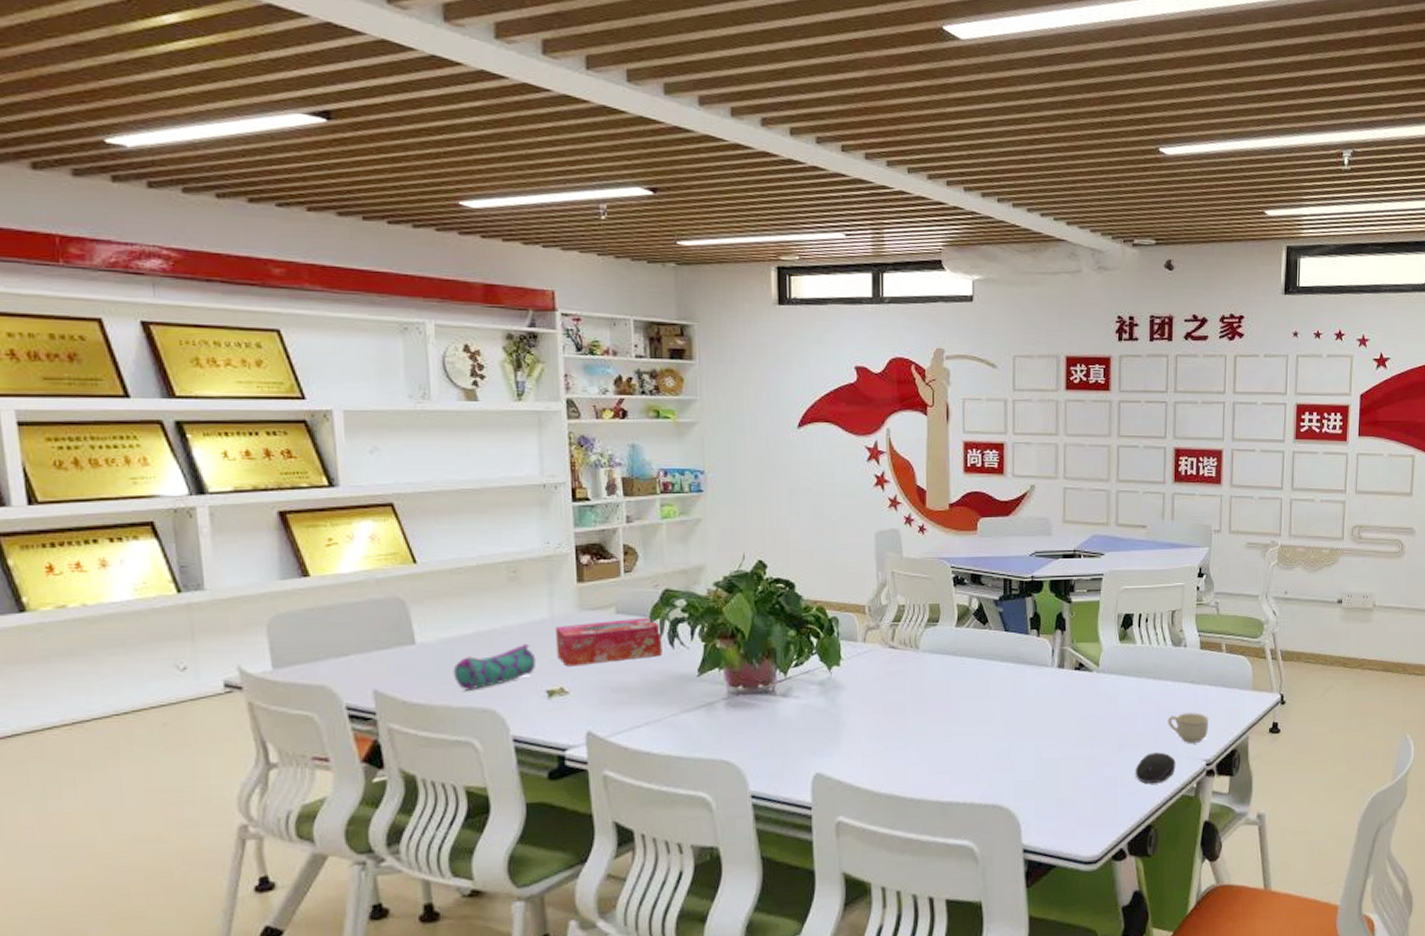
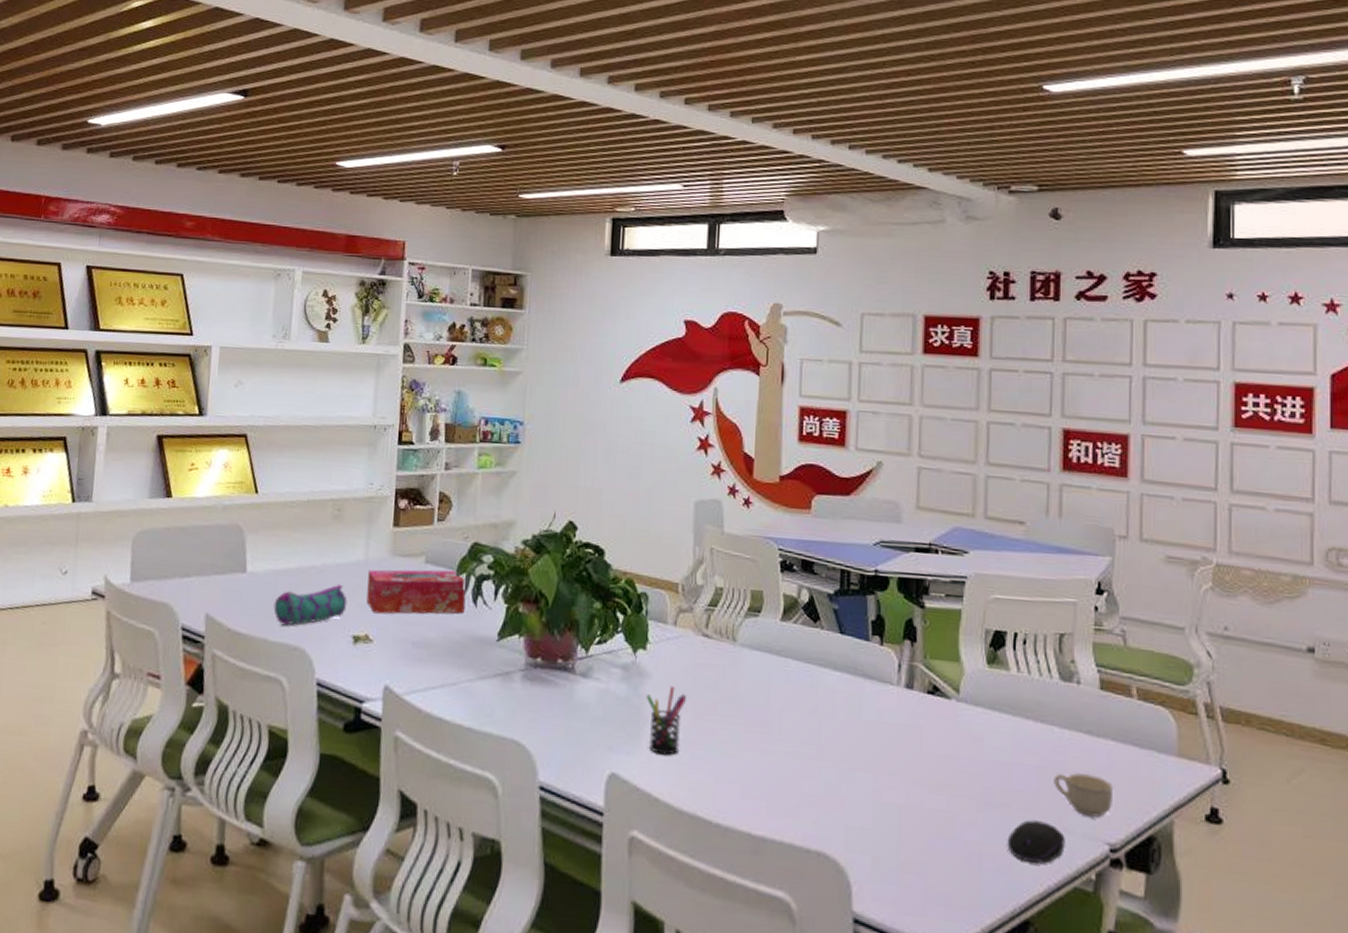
pen holder: none [843,693,878,751] -> present [646,685,686,756]

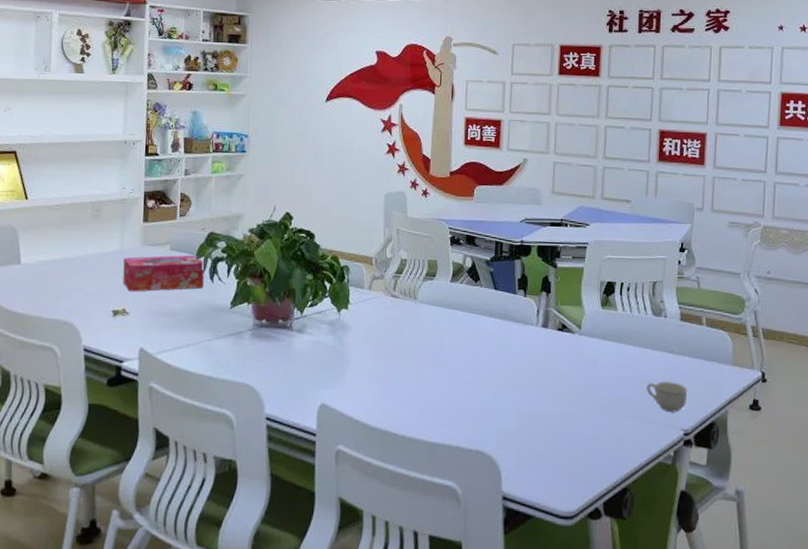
pencil case: present [273,584,347,626] -> none [45,269,107,305]
pen holder: present [646,685,686,756] -> none [348,335,379,388]
computer mouse: present [1007,820,1065,864] -> none [612,417,653,447]

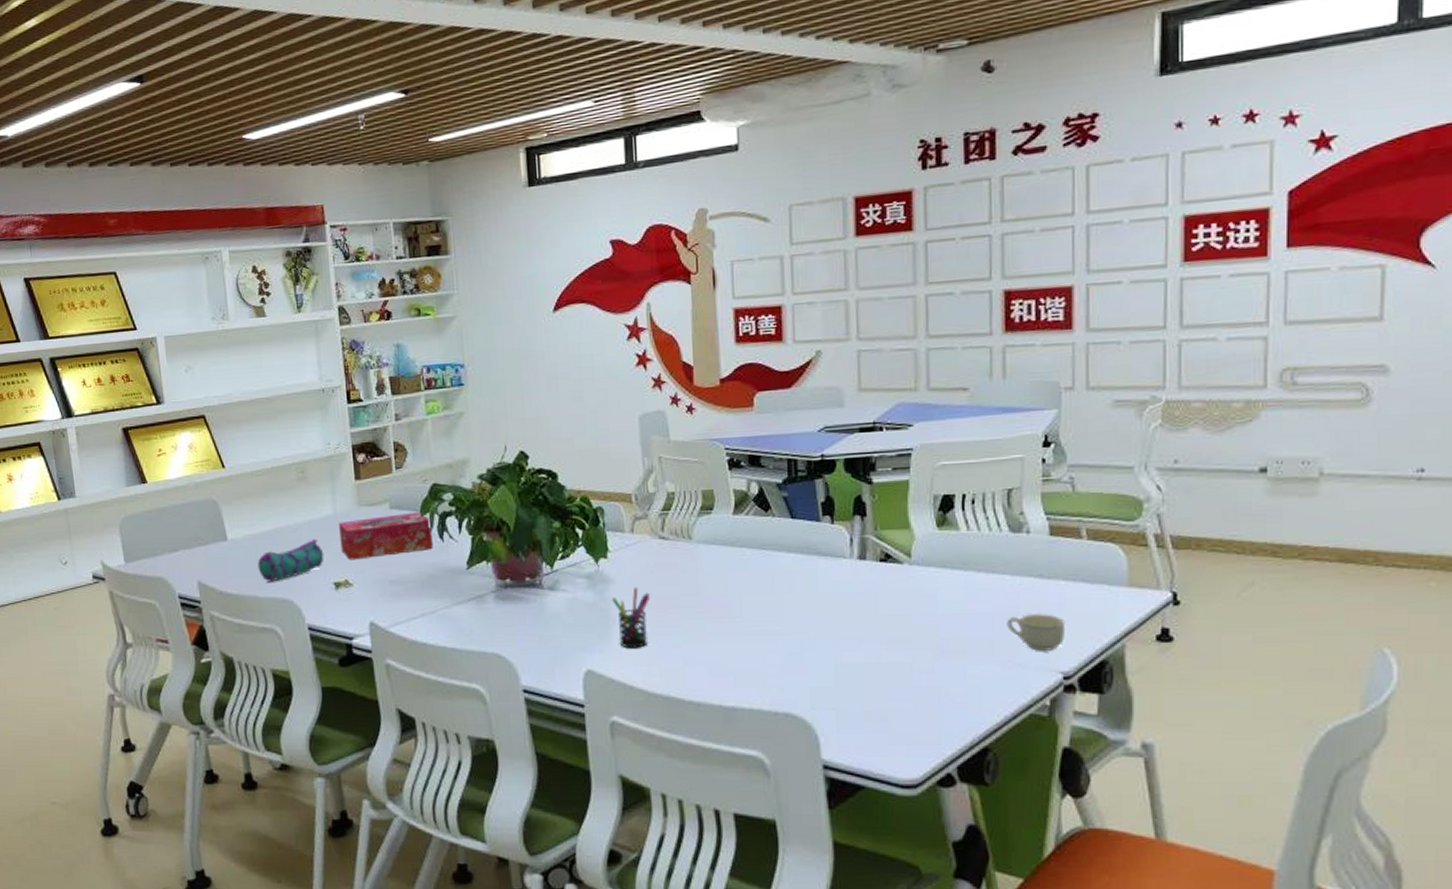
pencil case: none [45,269,107,305] -> present [257,538,324,582]
pen holder: none [348,335,379,388] -> present [612,587,650,648]

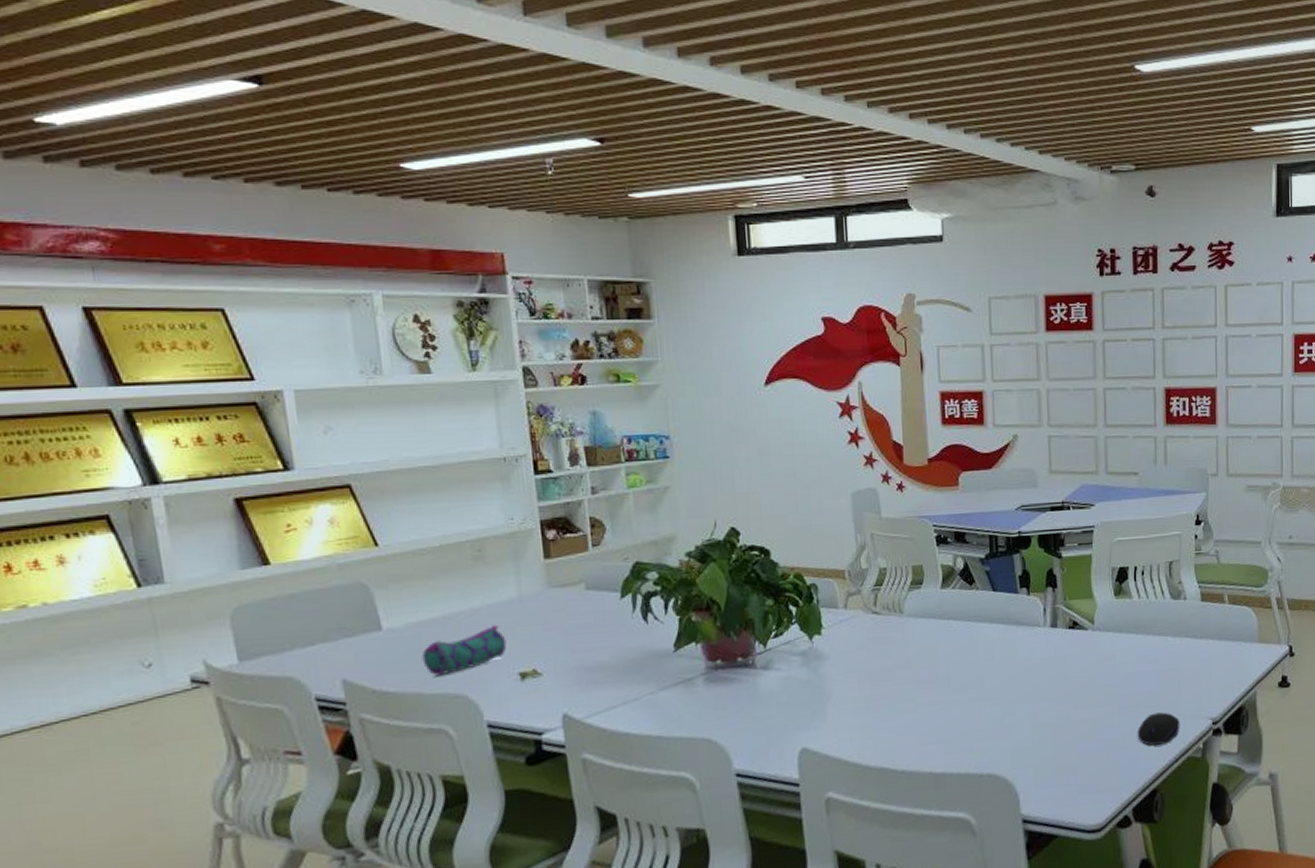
tissue box: present [339,511,433,560] -> none [525,592,636,647]
pen holder: present [612,587,650,648] -> none [826,662,863,724]
computer mouse: none [964,661,1020,697] -> present [1137,712,1180,746]
cup: present [1007,614,1066,651] -> none [1170,669,1214,701]

